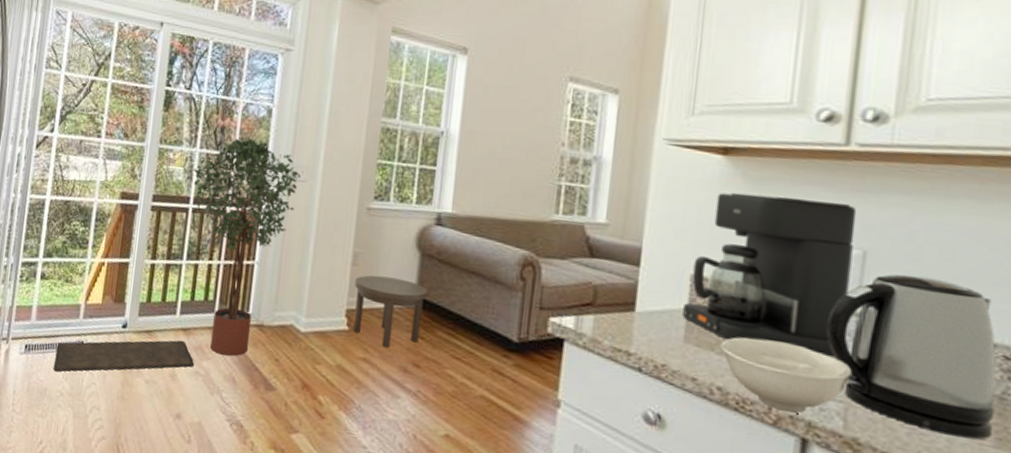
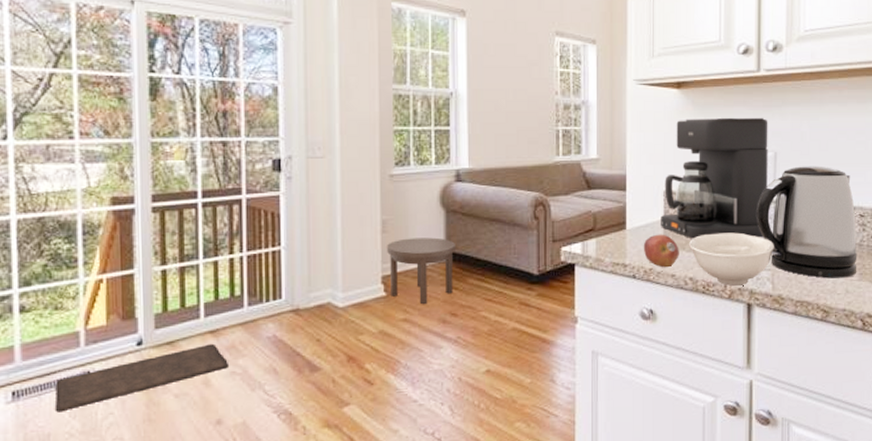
potted tree: present [192,137,301,356] -> none [195,119,318,348]
fruit: none [655,324,706,369] -> present [643,234,679,268]

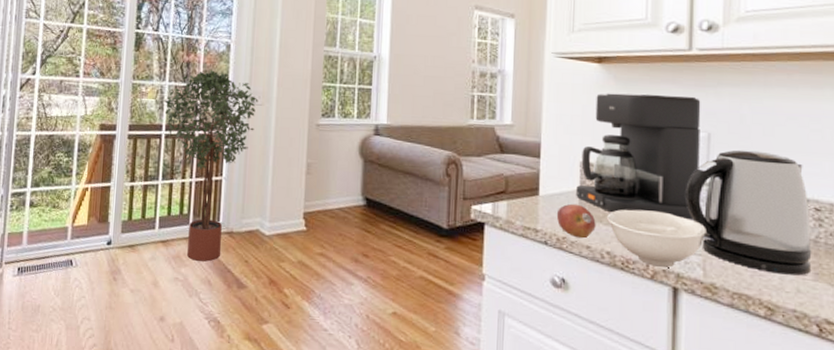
doormat: present [54,343,228,412] -> none [45,251,173,290]
potted tree: none [195,119,318,348] -> present [163,70,258,262]
side table: present [386,237,457,304] -> none [309,181,372,242]

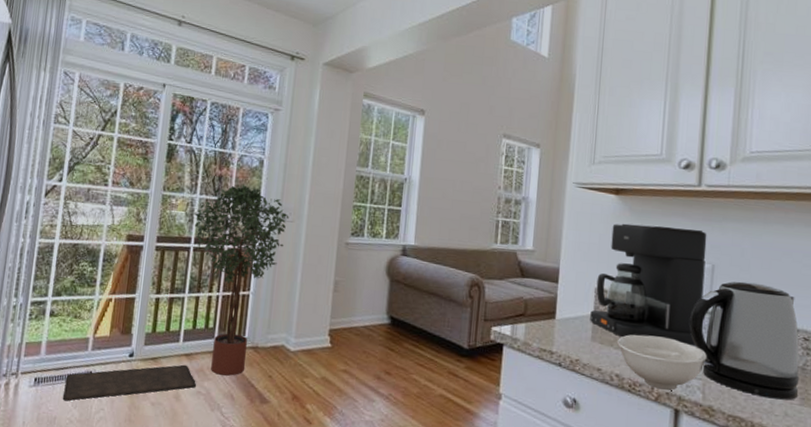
doormat: none [45,251,173,290] -> present [62,364,196,401]
fruit: present [556,203,596,239] -> none [571,327,607,362]

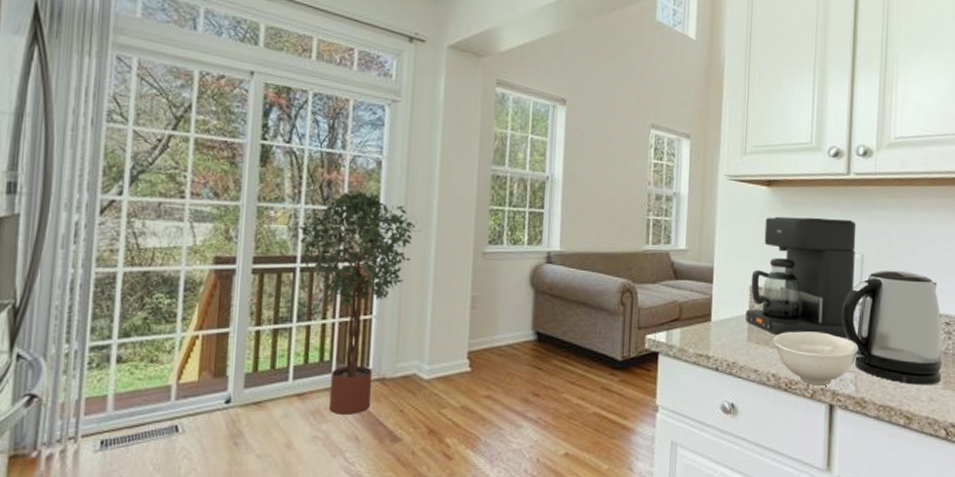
doormat: present [62,364,196,401] -> none [140,406,312,464]

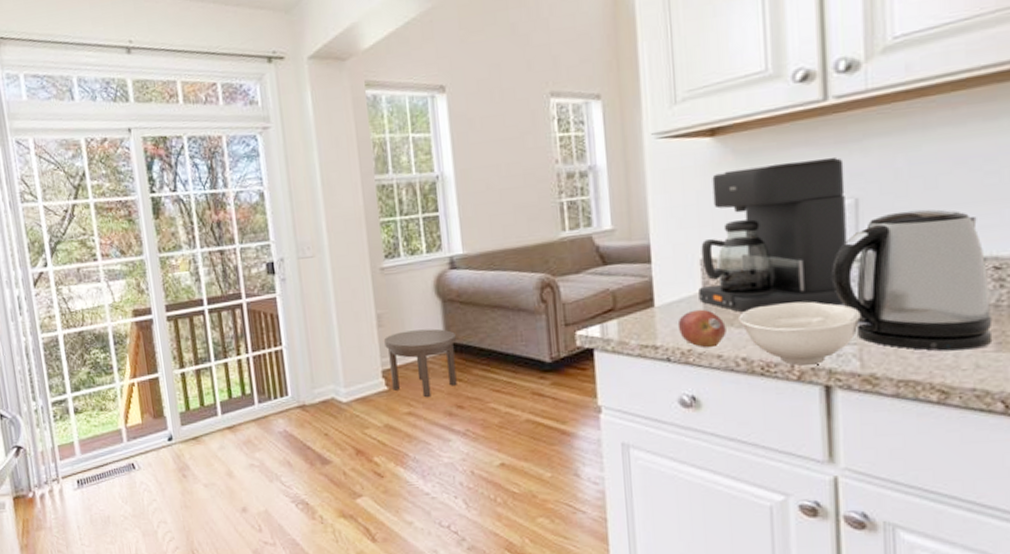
potted tree: present [297,190,415,415] -> none [198,226,309,443]
side table: none [474,315,543,382] -> present [383,329,457,397]
fruit: none [727,328,763,363] -> present [677,309,726,349]

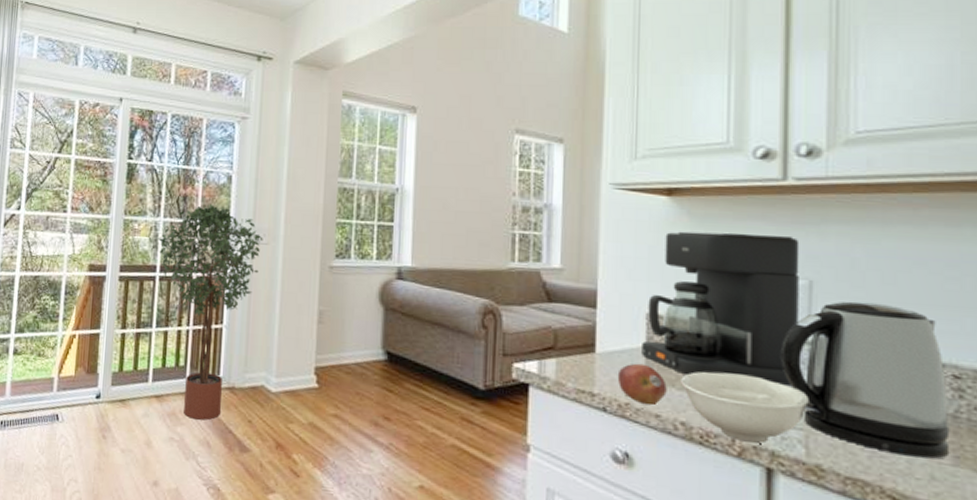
potted tree: none [198,226,309,443] -> present [157,204,263,420]
side table: present [383,329,457,397] -> none [321,331,394,402]

